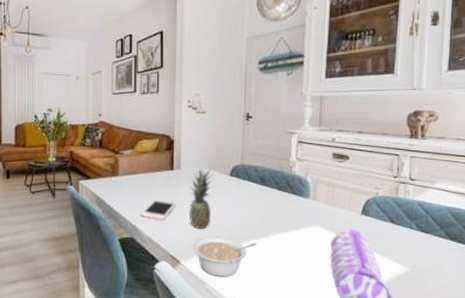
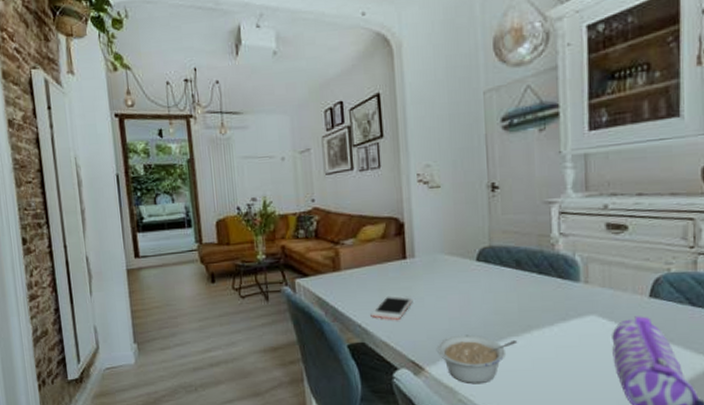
fruit: present [188,168,213,229] -> none [426,253,457,327]

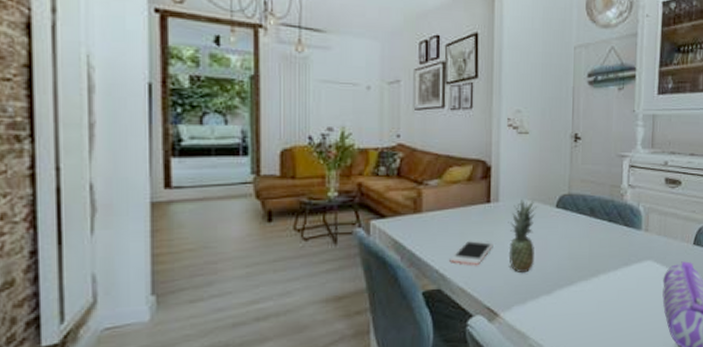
fruit: none [426,253,457,327] -> present [508,199,537,272]
legume: present [437,334,518,384] -> none [513,279,586,329]

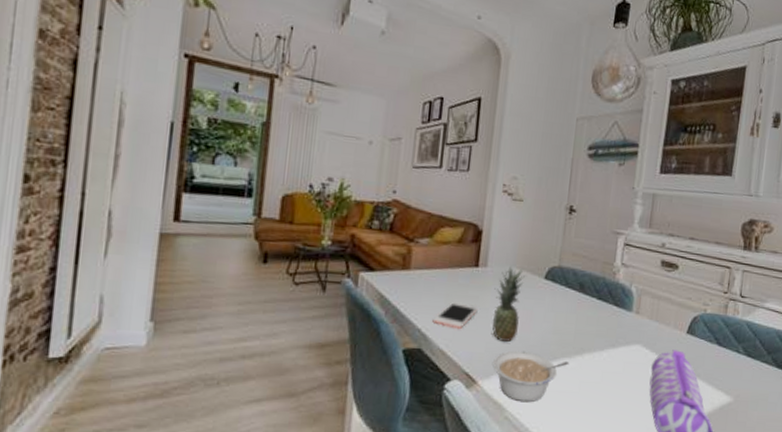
legume: none [513,279,586,329] -> present [493,350,570,403]

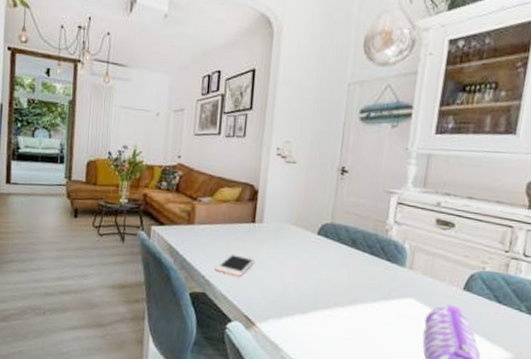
fruit: present [492,267,525,342] -> none [268,223,299,290]
legume: present [493,350,570,403] -> none [269,298,342,345]

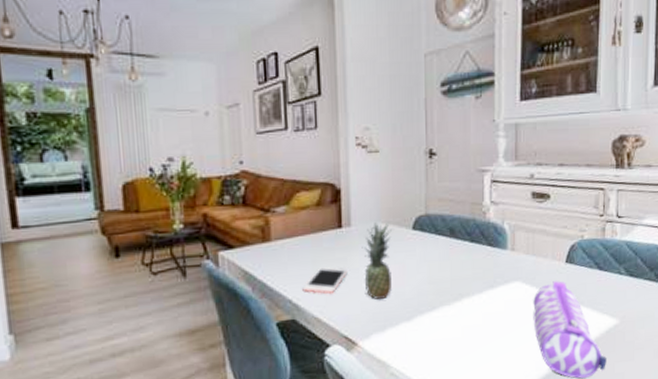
fruit: none [268,223,299,290] -> present [362,222,392,299]

